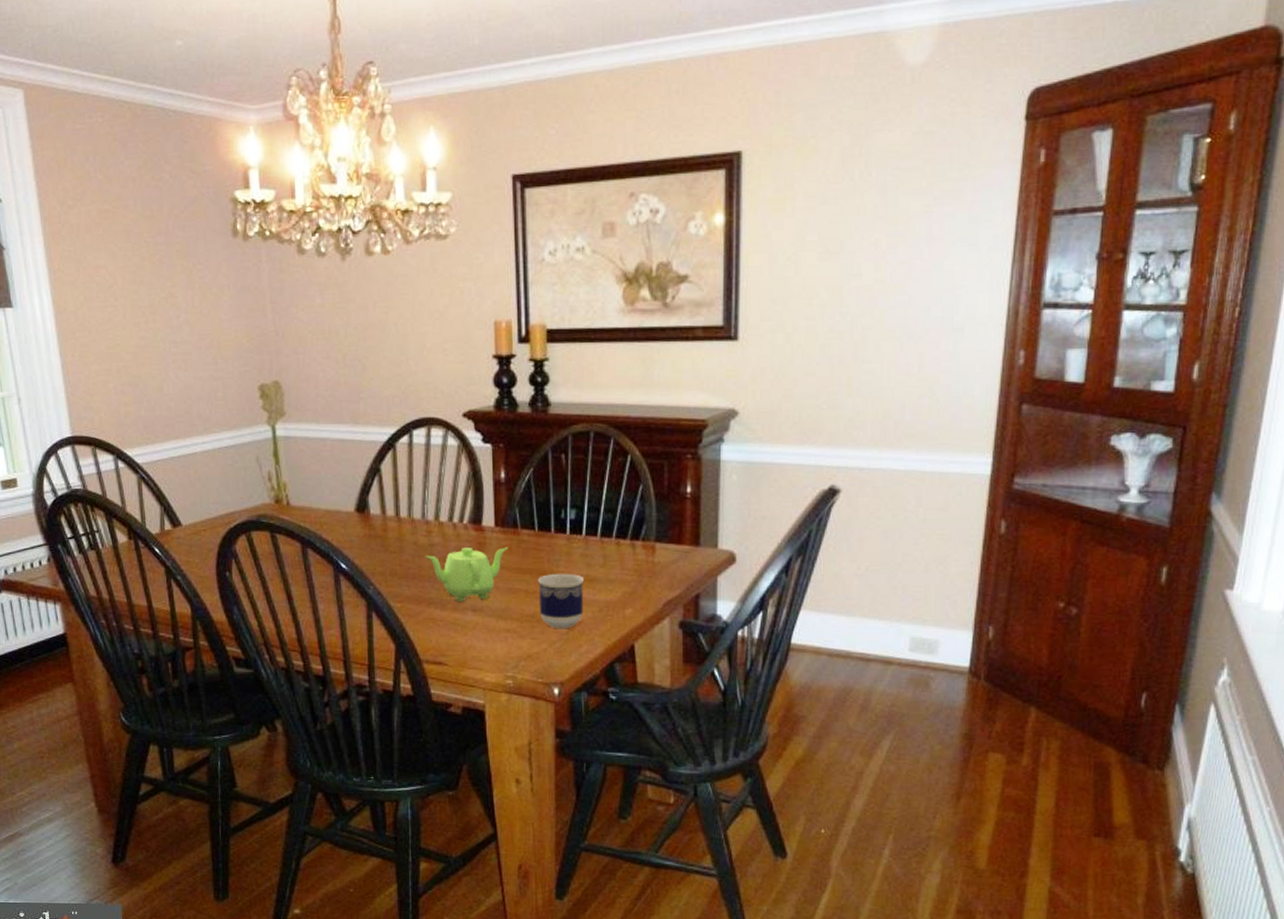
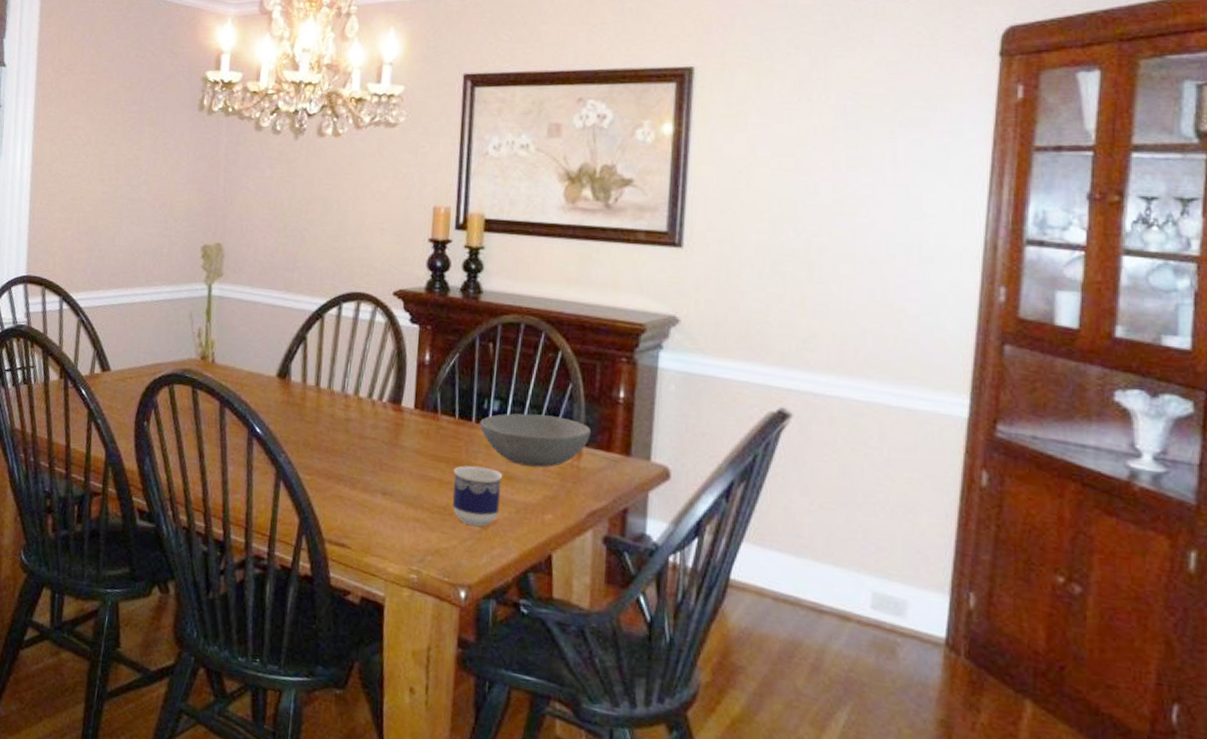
teapot: present [425,547,509,601] -> none [340,426,426,484]
bowl: none [559,517,662,567] -> present [480,413,590,468]

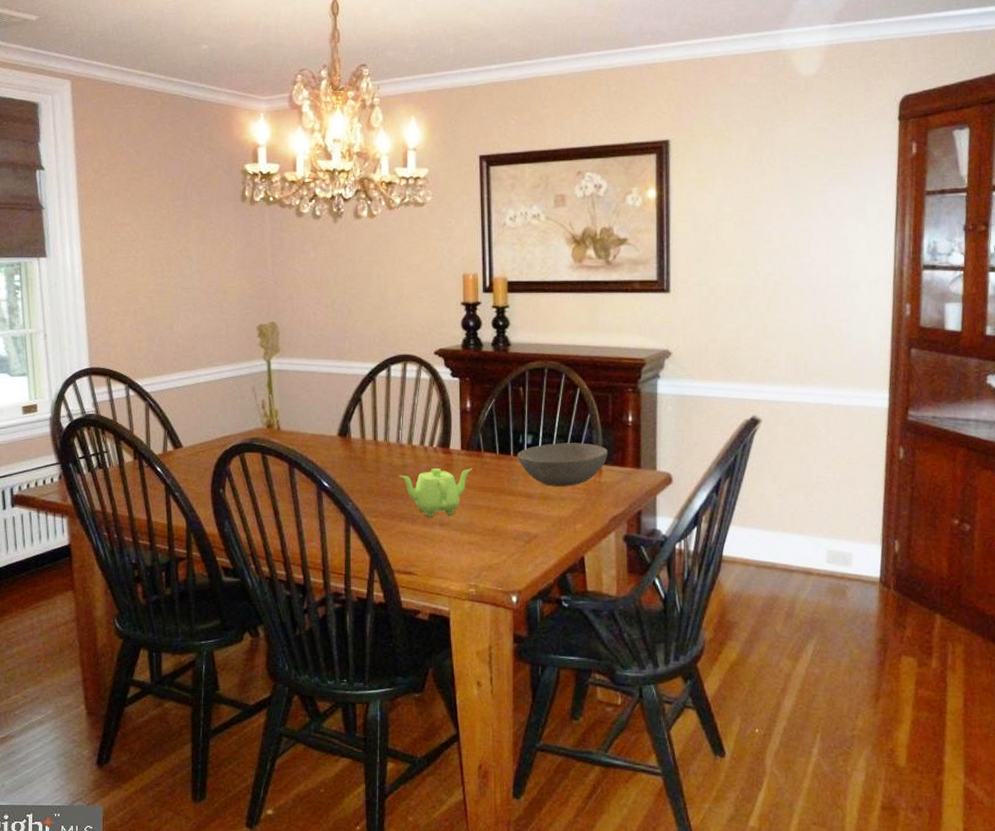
teapot: none [340,426,426,484] -> present [399,468,473,517]
cup: present [453,465,503,527] -> none [498,491,540,542]

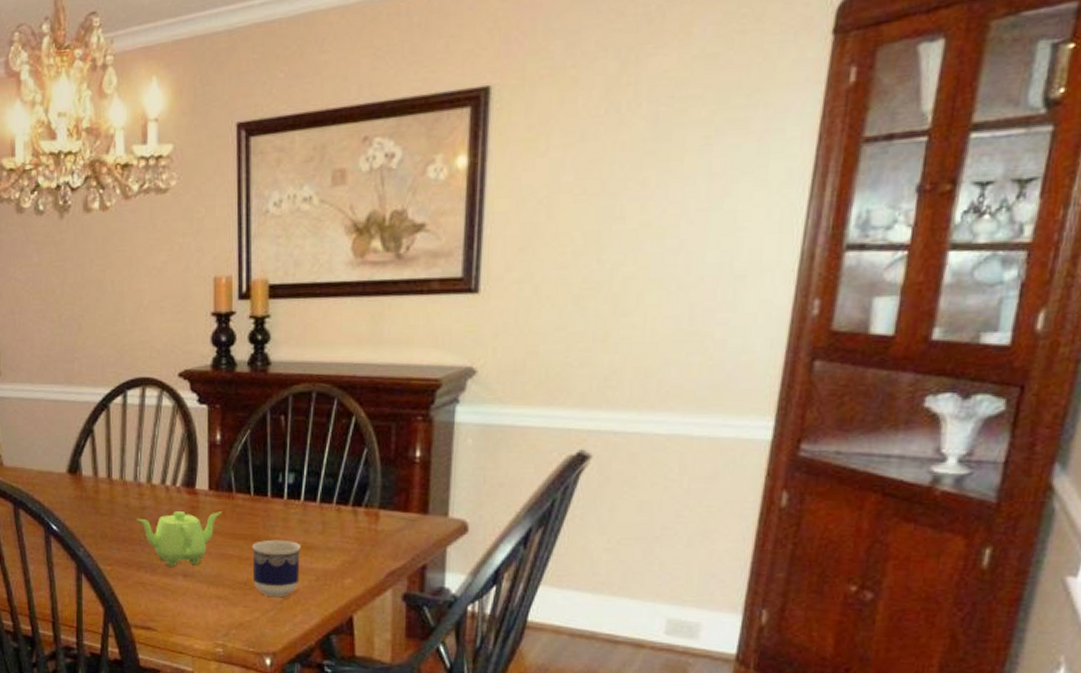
cup: none [498,491,540,542] -> present [251,539,302,598]
bowl: present [517,443,607,486] -> none [275,483,387,535]

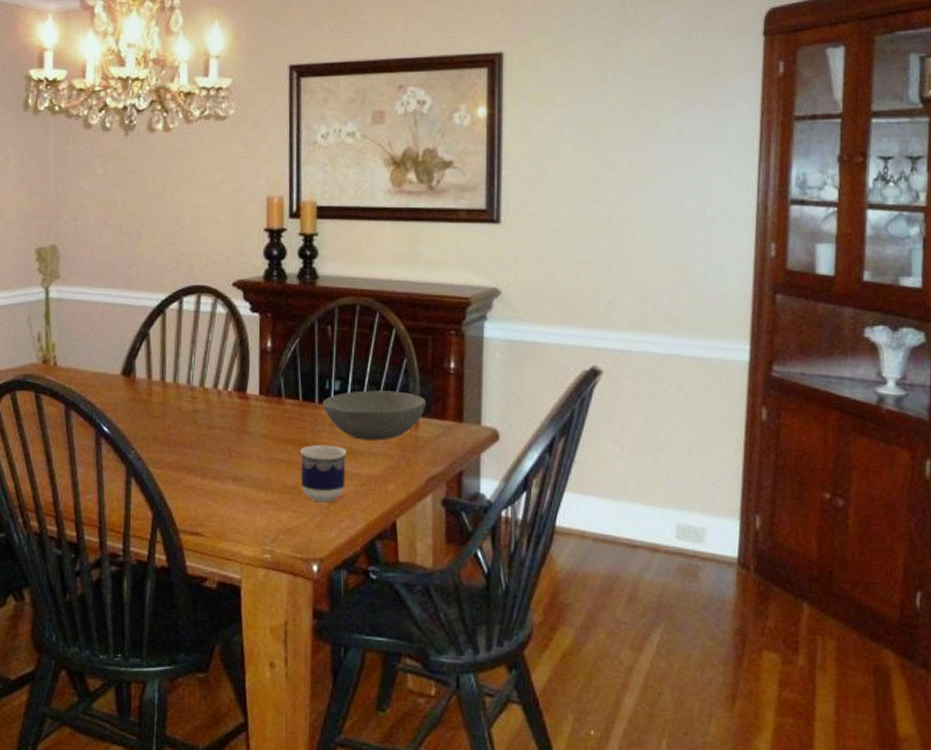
teapot: present [136,511,222,566] -> none [188,415,272,470]
bowl: none [275,483,387,535] -> present [323,390,425,441]

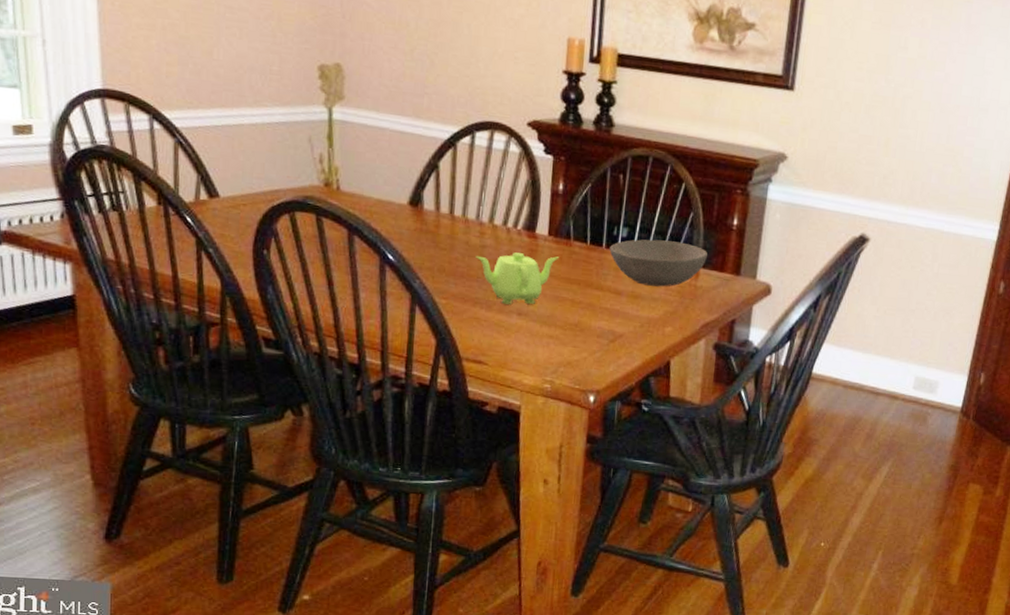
teapot: none [188,415,272,470] -> present [475,252,560,305]
cup: present [299,444,347,503] -> none [584,286,630,341]

